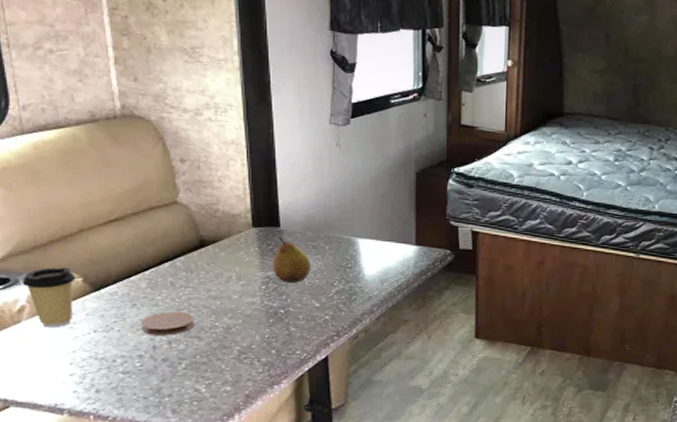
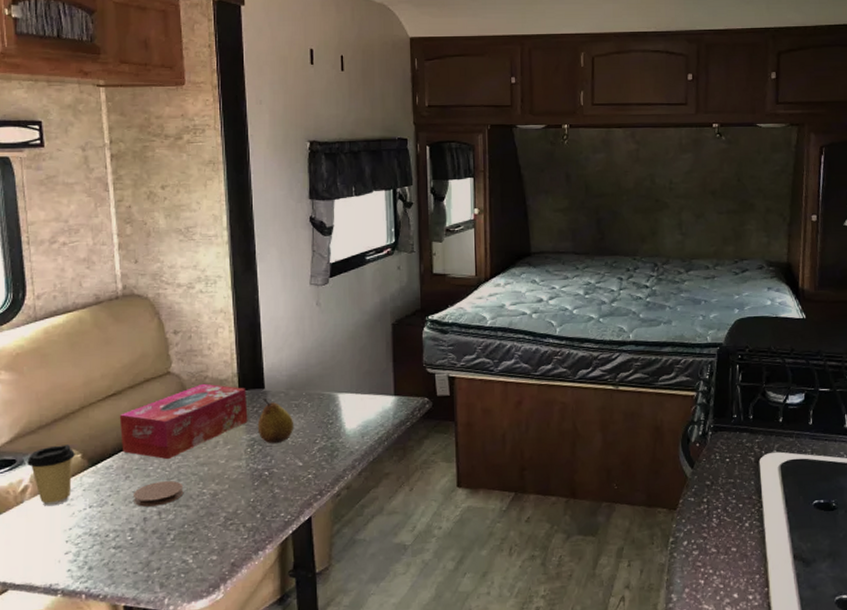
tissue box: none [122,216,262,291] -> present [119,383,248,460]

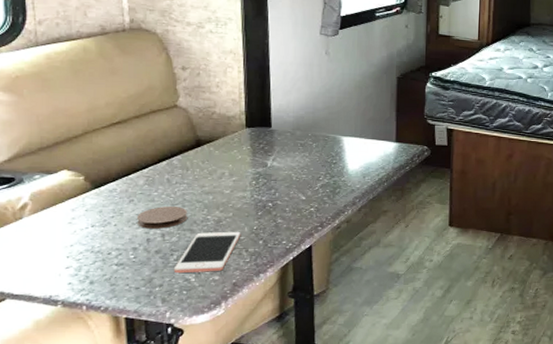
coffee cup: present [27,445,75,506] -> none [26,167,77,224]
tissue box: present [119,383,248,460] -> none [124,118,254,187]
cell phone: none [170,504,238,555] -> present [173,231,241,274]
fruit: present [257,399,294,444] -> none [263,137,299,179]

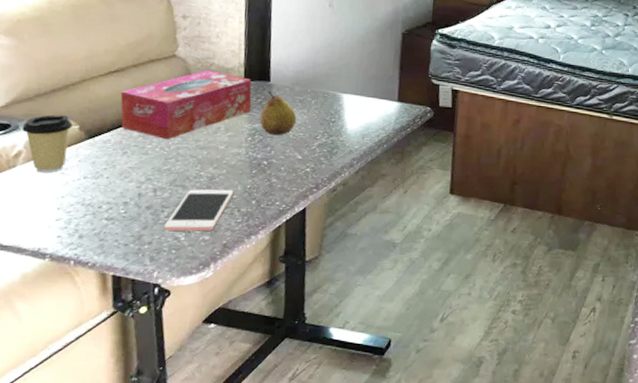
coffee cup: none [26,167,77,224] -> present [22,114,73,173]
tissue box: none [124,118,254,187] -> present [120,70,252,140]
coaster: present [136,207,188,229] -> none [128,160,181,184]
fruit: none [263,137,299,179] -> present [260,91,297,136]

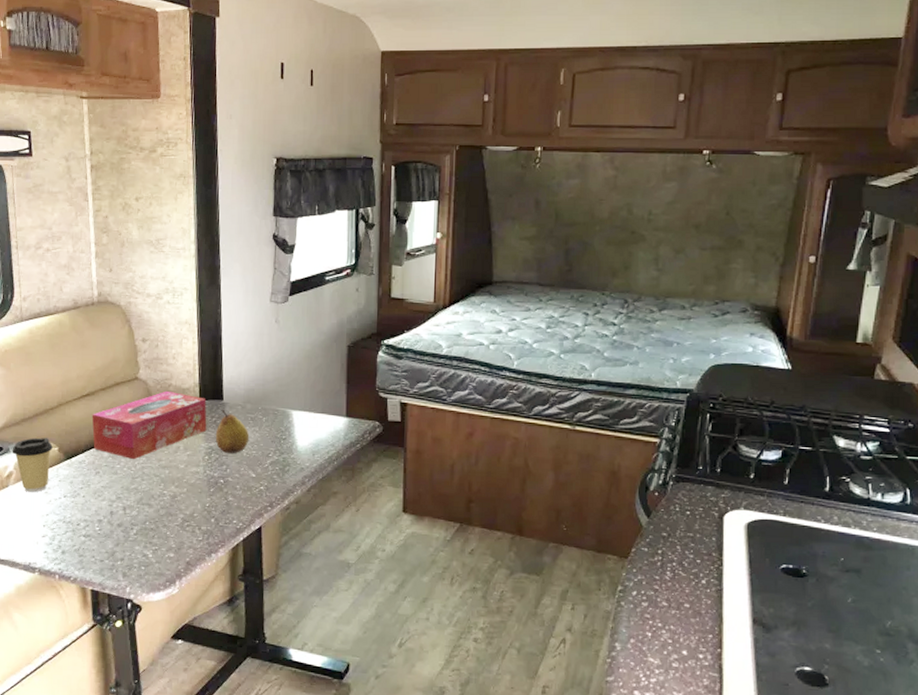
cell phone: present [163,189,234,232] -> none [133,507,195,549]

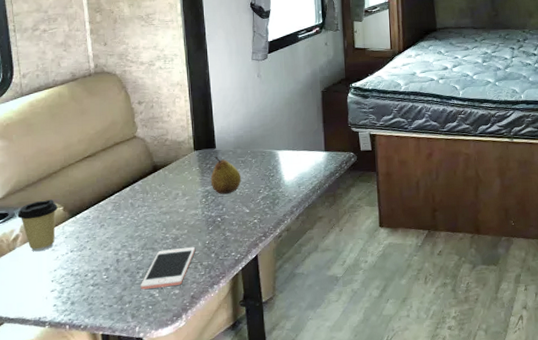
tissue box: present [91,390,207,460] -> none [94,145,202,210]
cell phone: none [133,507,195,549] -> present [140,246,196,290]

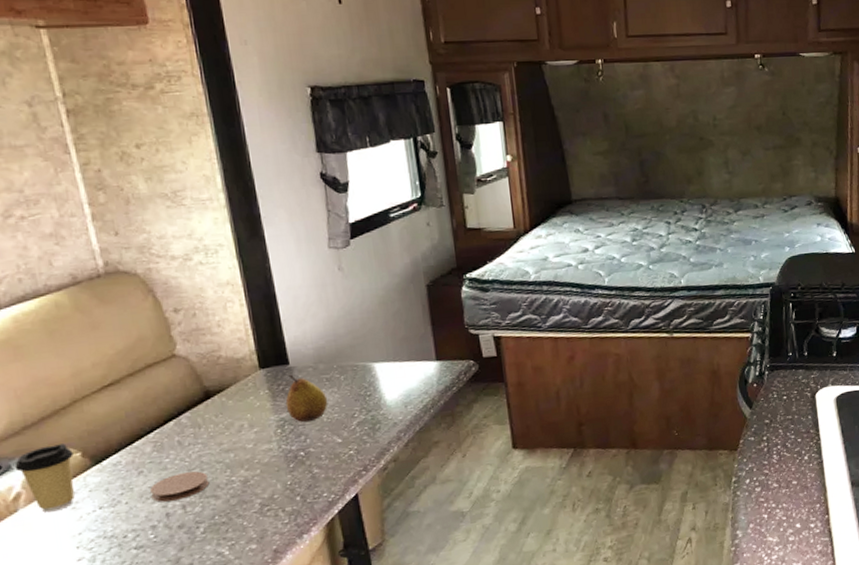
coaster: none [107,228,150,250] -> present [149,471,210,502]
cell phone: present [140,246,196,290] -> none [202,489,274,549]

